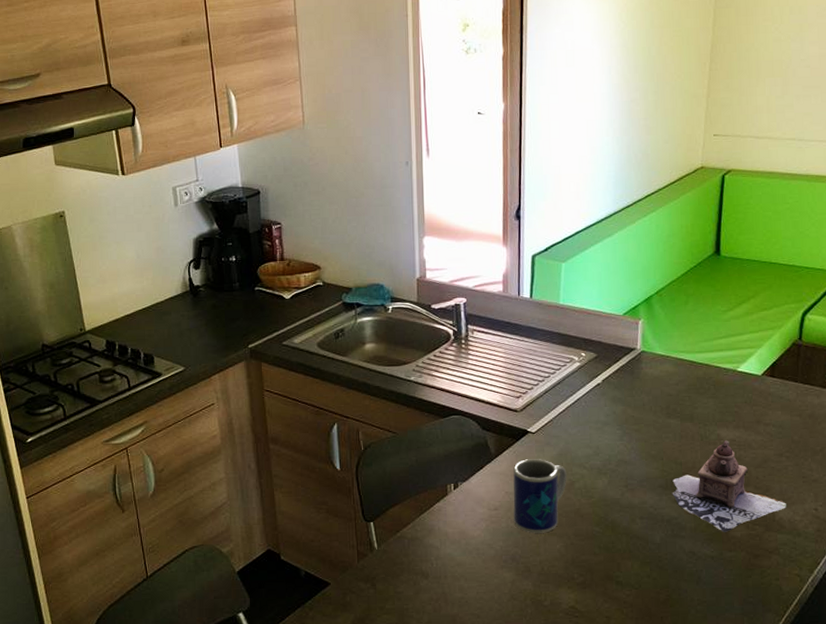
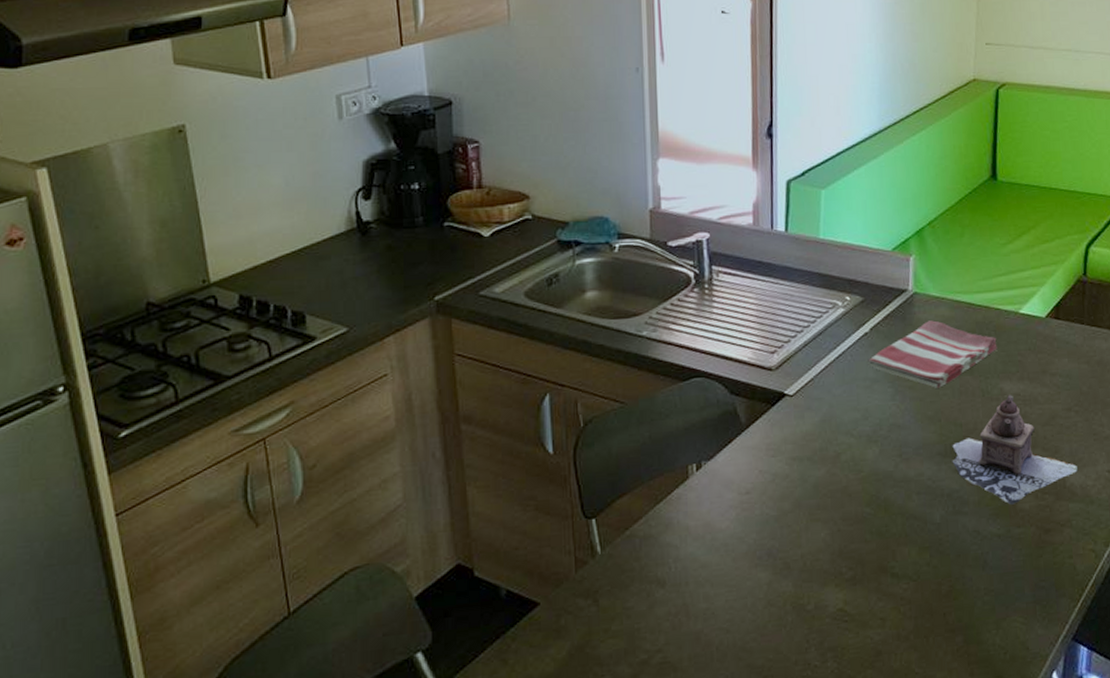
mug: present [513,459,567,533] -> none [768,427,832,520]
dish towel: none [598,375,716,432] -> present [866,320,997,388]

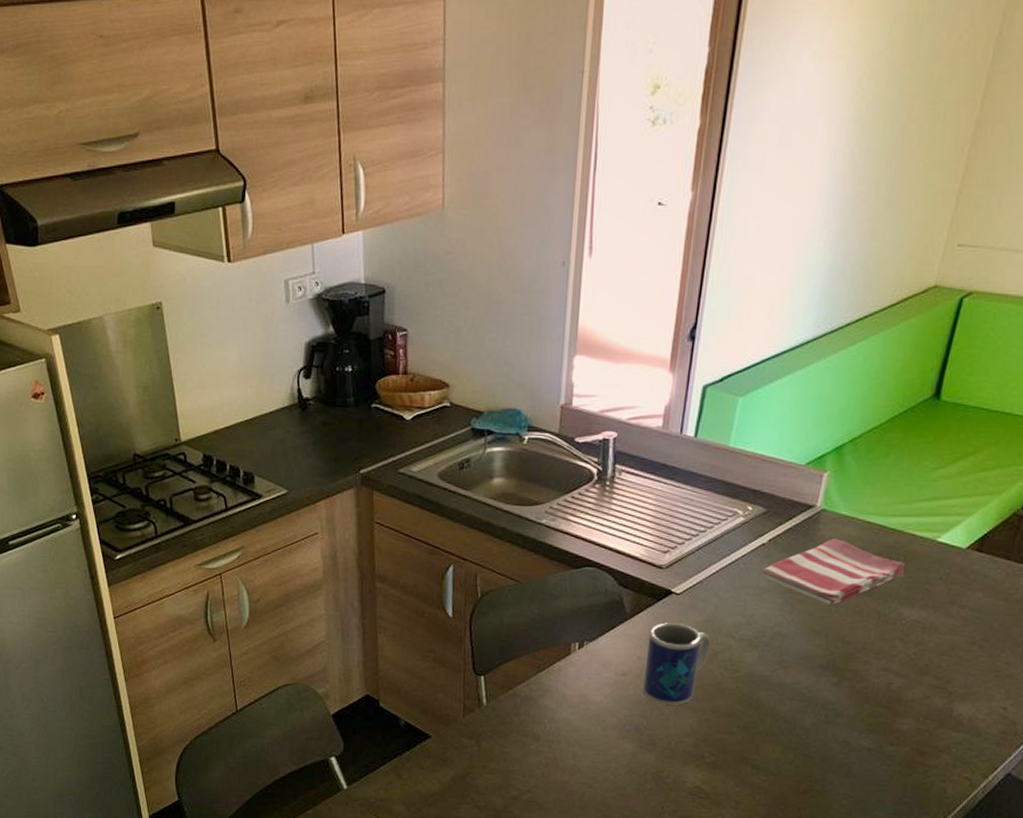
mug: none [768,427,832,520] -> present [643,623,712,706]
teapot: present [952,395,1079,505] -> none [832,621,971,724]

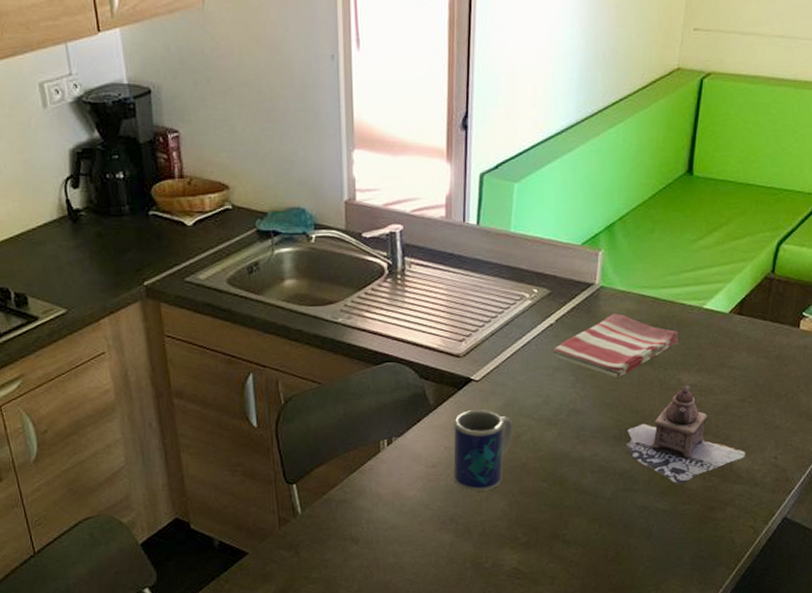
teapot: none [832,621,971,724] -> present [626,385,747,485]

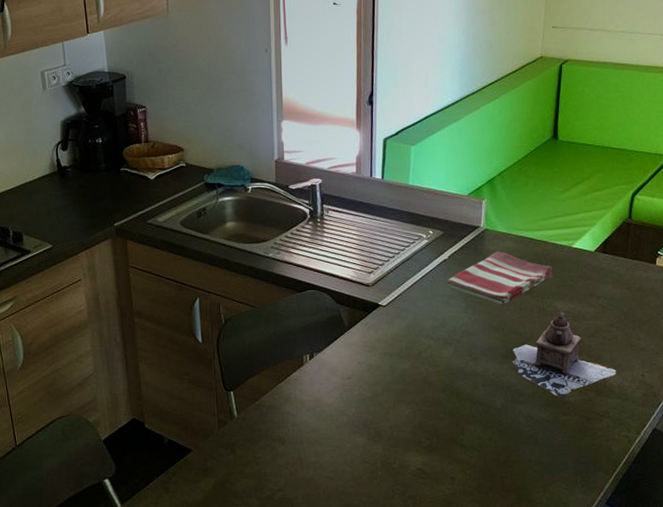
mug: present [453,410,513,492] -> none [365,330,415,400]

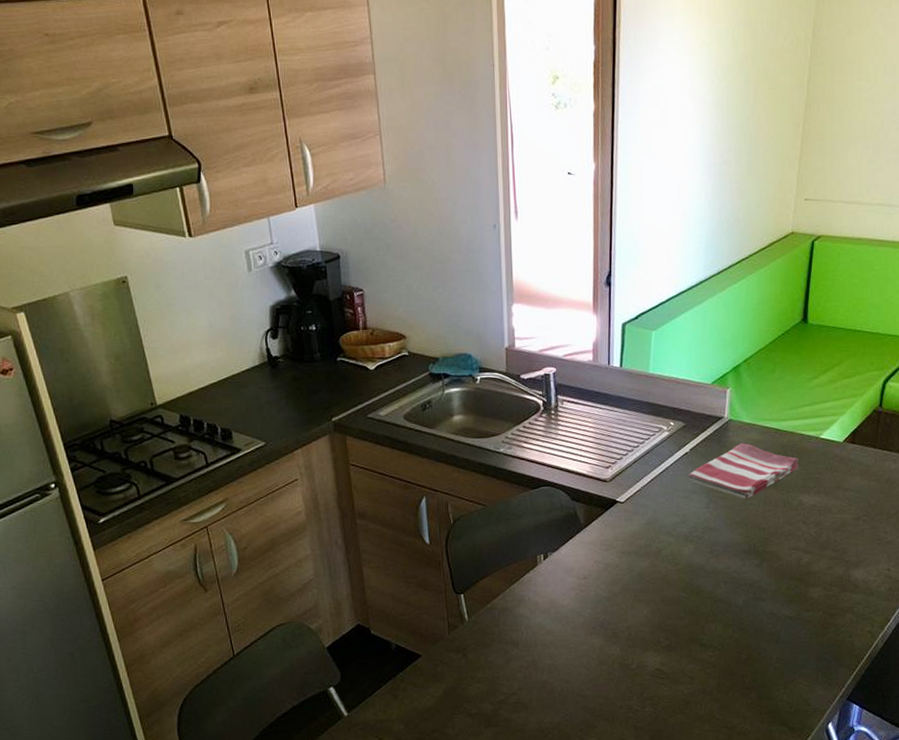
teapot: present [512,312,617,398] -> none [755,506,863,594]

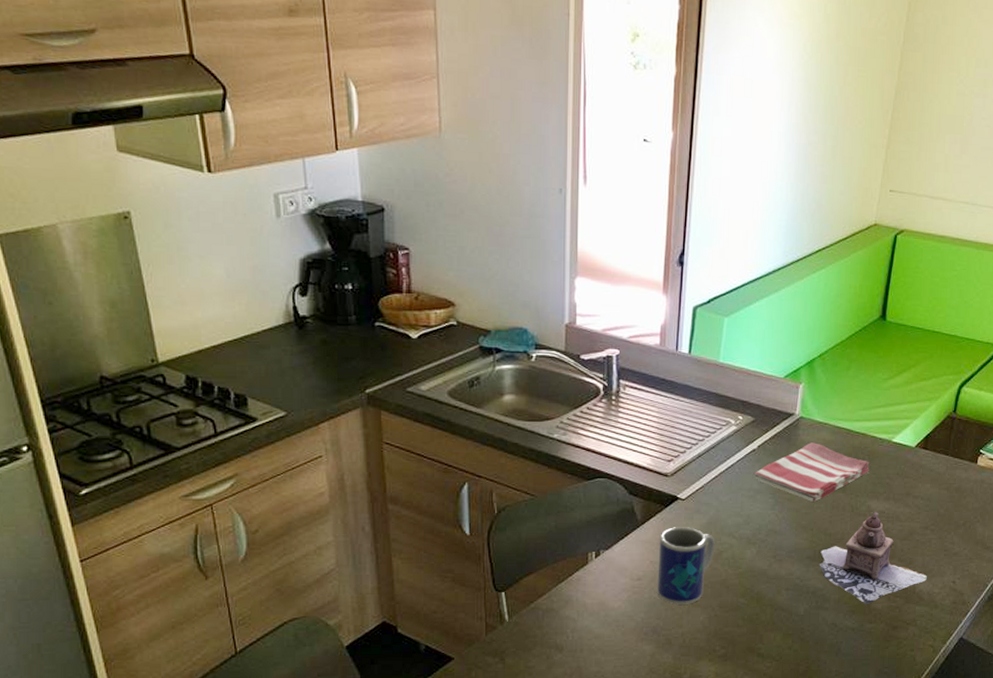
mug: none [602,528,655,600] -> present [657,527,715,605]
teapot: none [755,506,863,594] -> present [819,512,928,604]

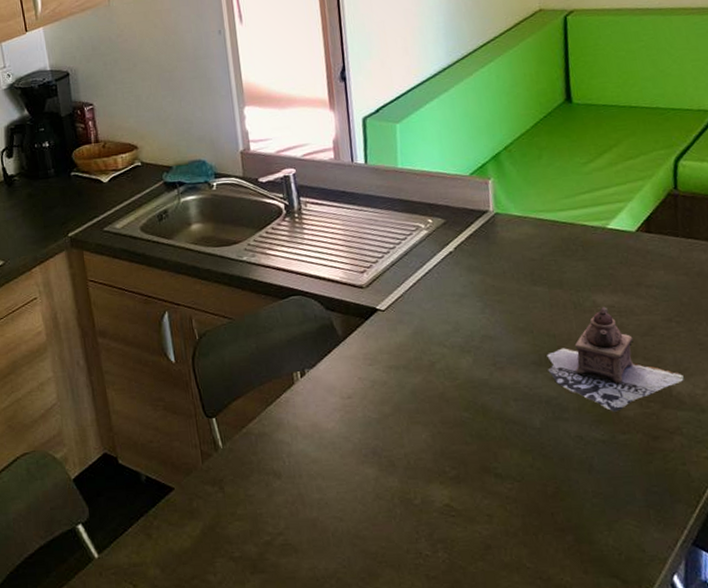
mug: present [657,527,715,605] -> none [364,339,426,423]
dish towel: present [752,443,870,502] -> none [453,238,587,302]

